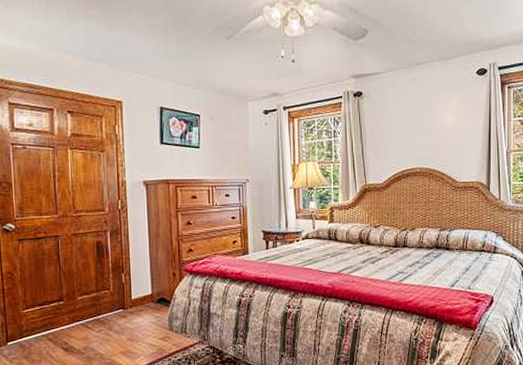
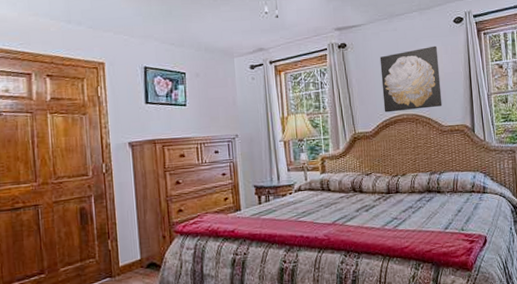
wall art: none [396,98,458,165] -> present [379,45,443,113]

